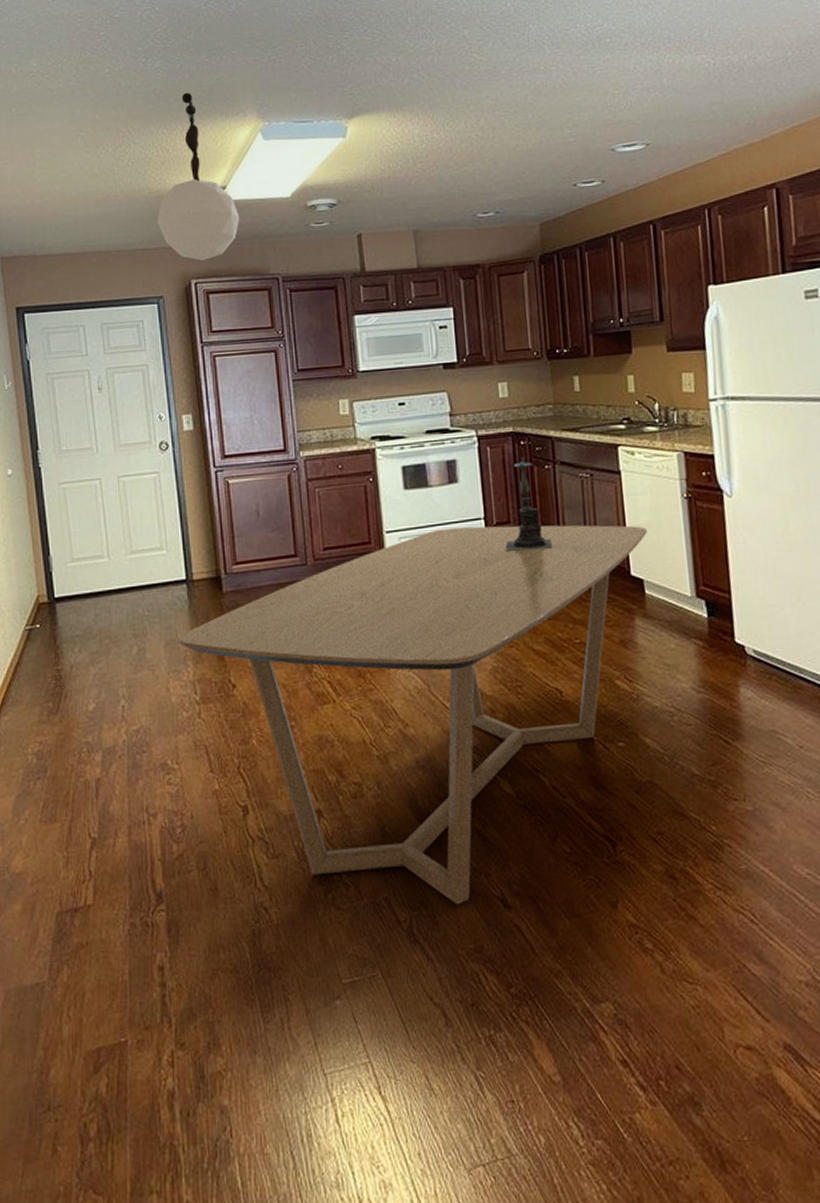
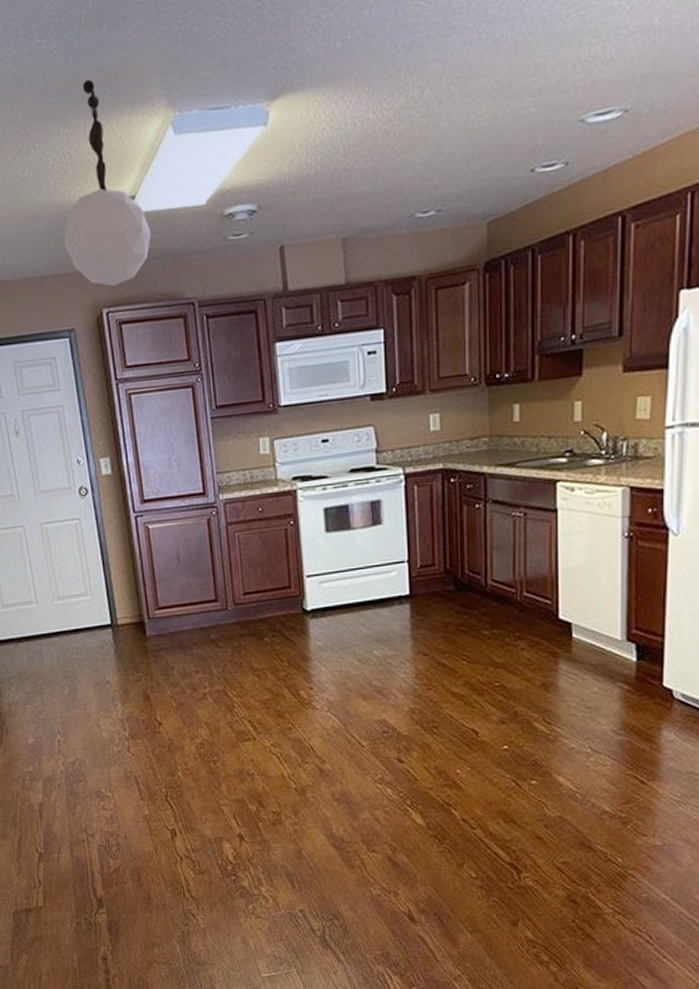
dining table: present [177,525,647,905] -> none [105,567,580,918]
candle holder: present [505,457,552,551] -> none [428,496,477,595]

